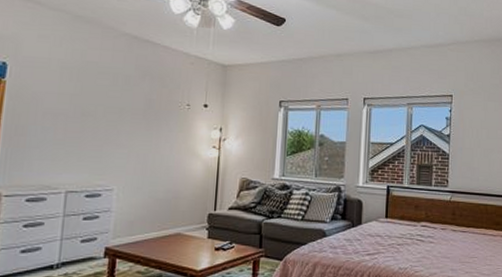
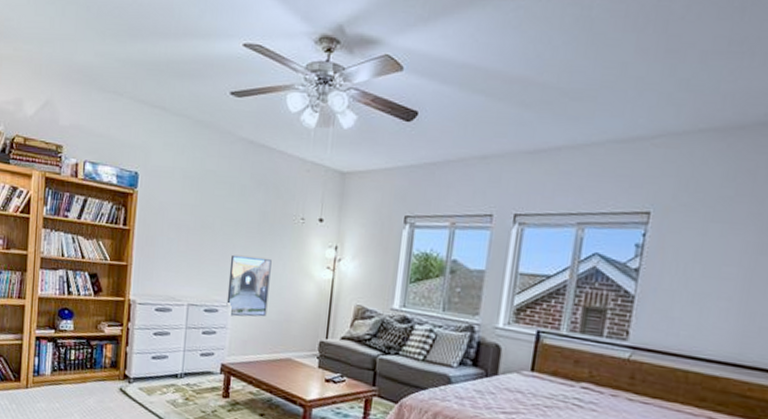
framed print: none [110,140,158,199] -> present [226,254,272,317]

